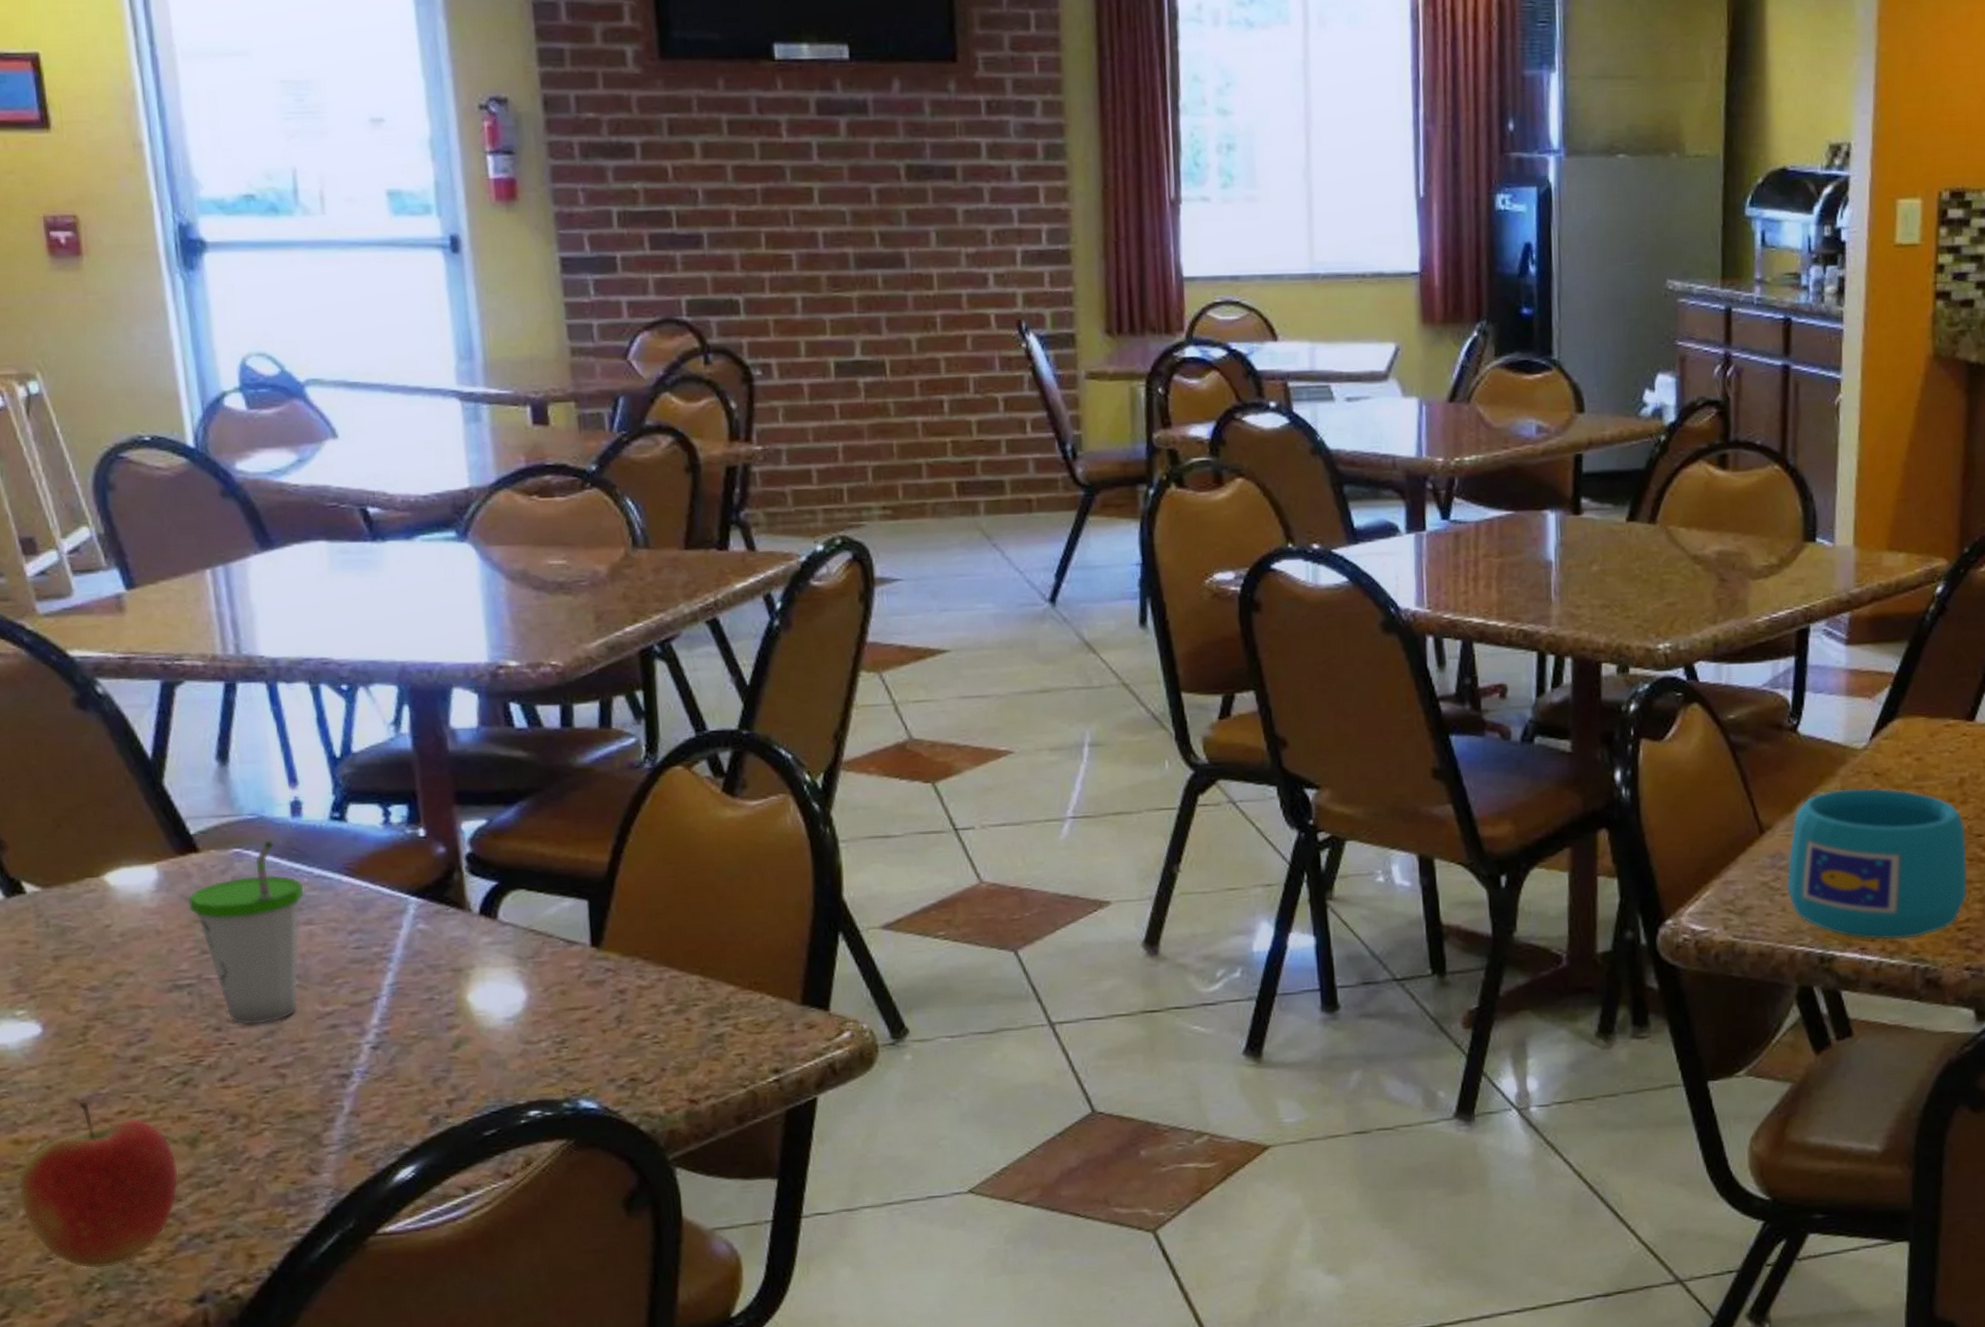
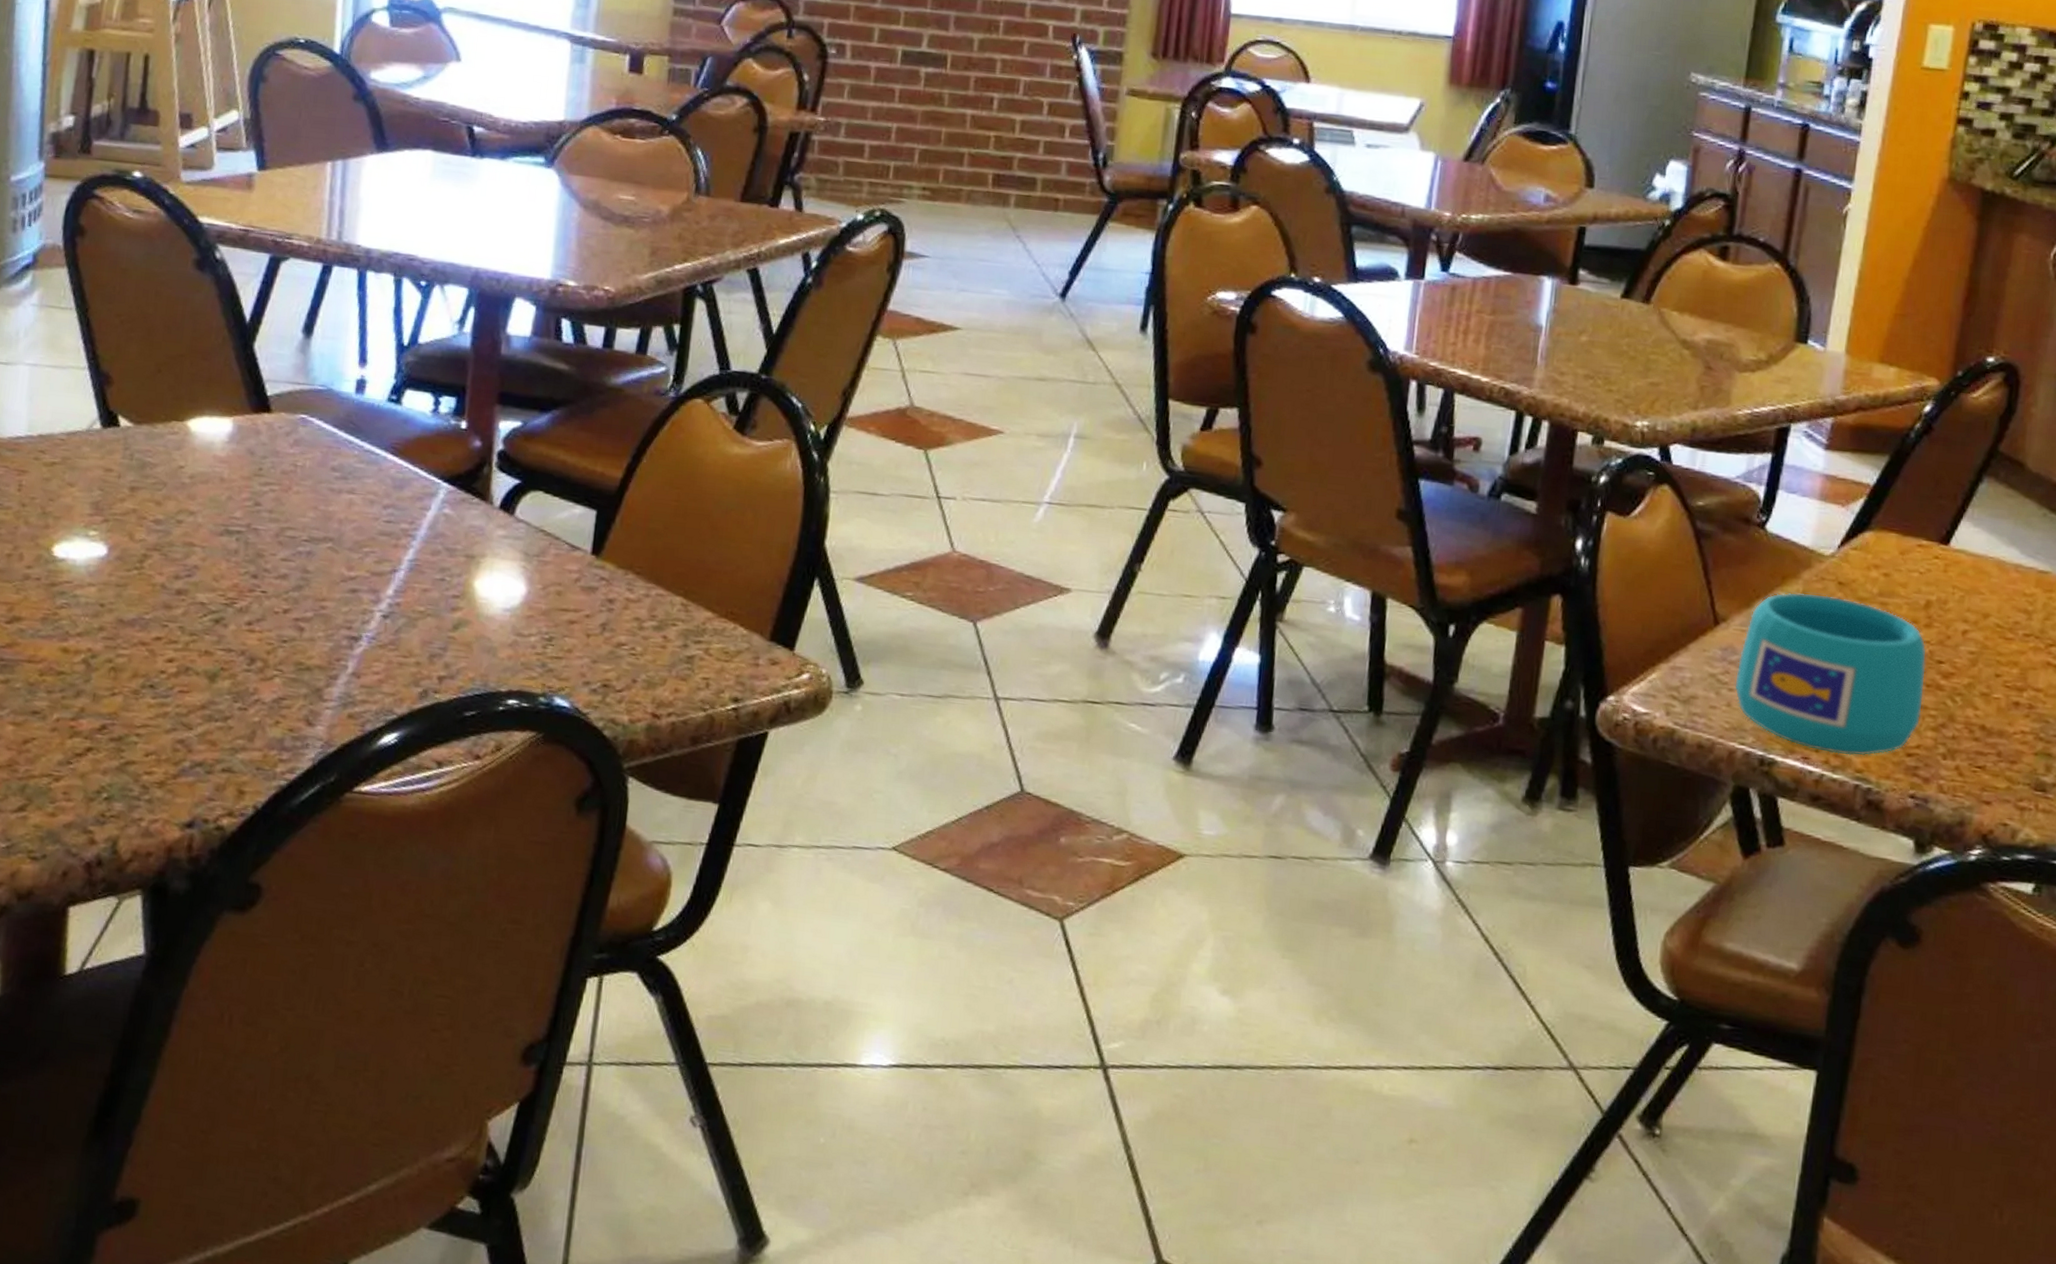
apple: present [18,1102,179,1269] -> none [56,623,196,780]
cup: present [187,840,304,1025] -> none [252,411,353,579]

